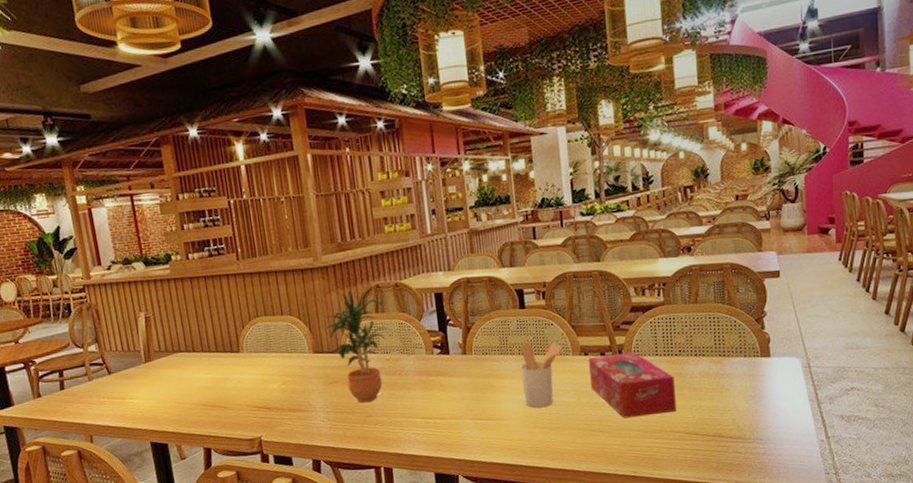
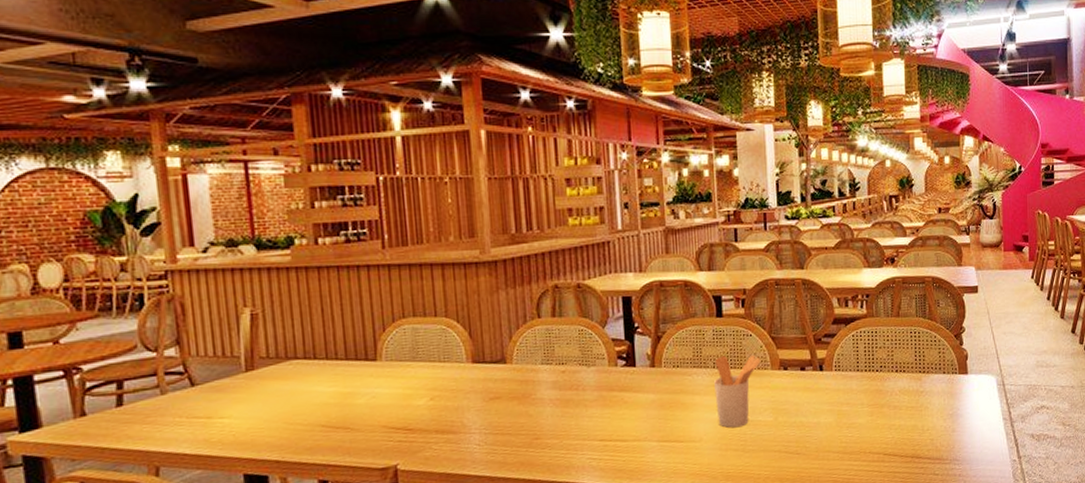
potted plant: present [324,286,389,403] -> none [488,286,566,423]
tissue box: present [589,352,676,419] -> none [788,367,876,439]

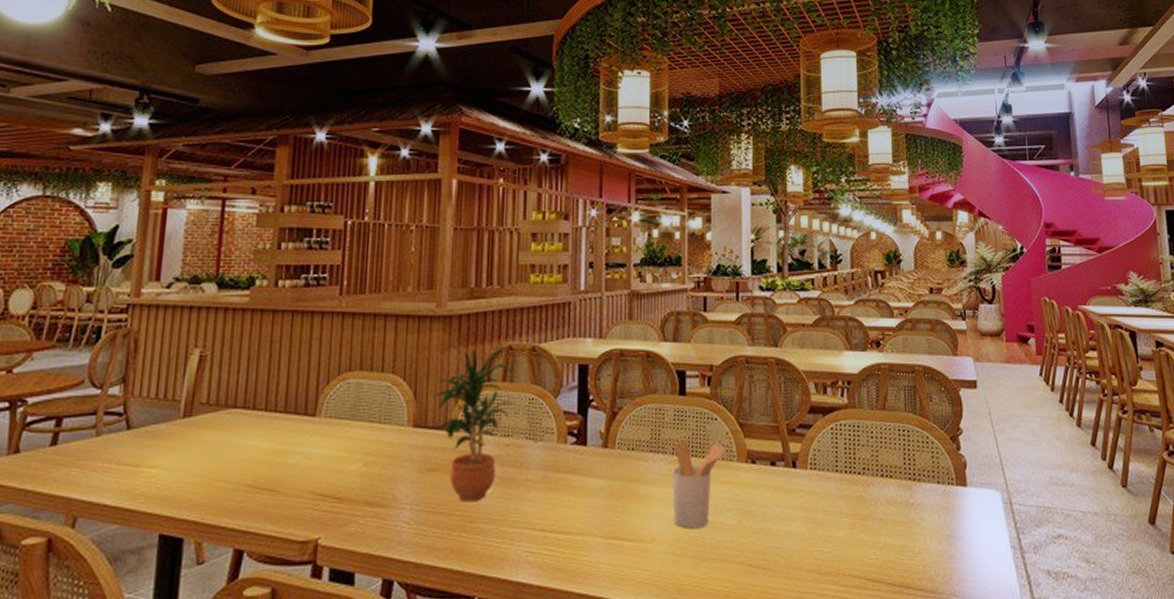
potted plant: none [488,286,566,423] -> present [433,347,515,502]

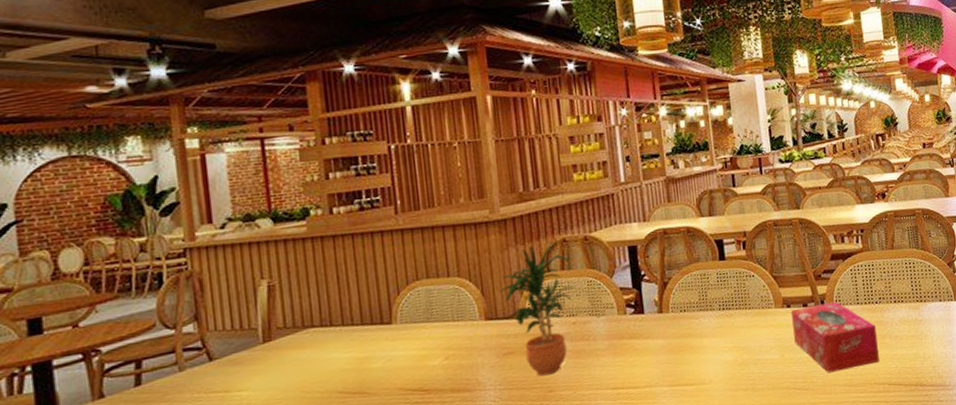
utensil holder: present [672,441,726,529] -> none [720,294,765,368]
tissue box: none [756,464,857,553] -> present [791,301,879,373]

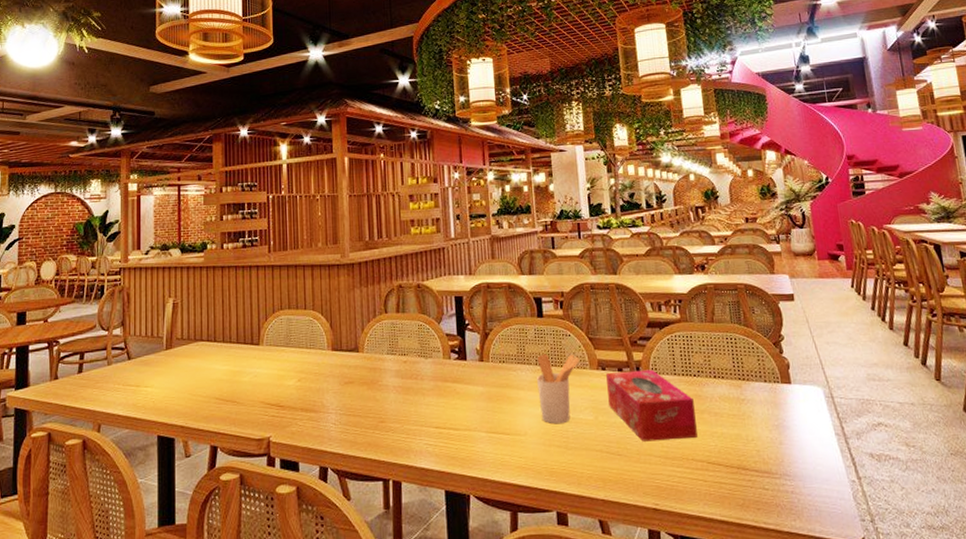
potted plant: present [499,240,576,376] -> none [345,286,408,407]
utensil holder: none [720,294,765,368] -> present [537,354,580,424]

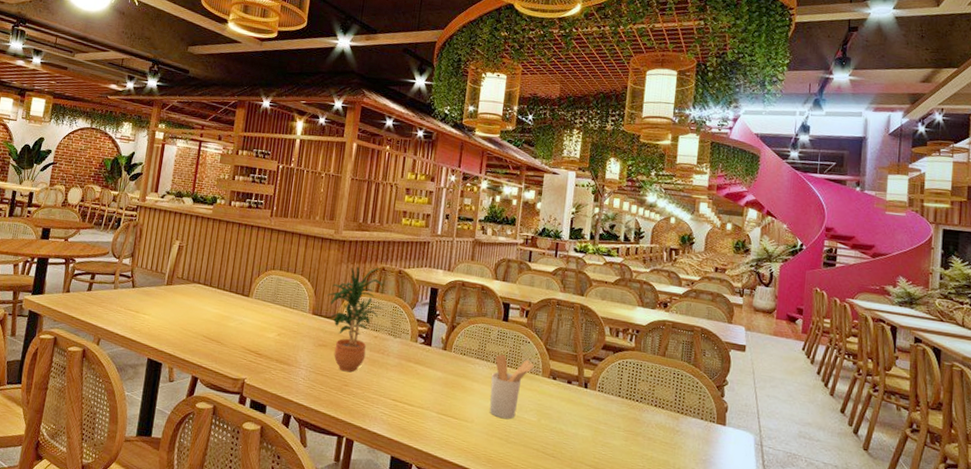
potted plant: none [345,286,408,407] -> present [327,266,383,372]
tissue box: present [606,369,698,442] -> none [553,383,632,456]

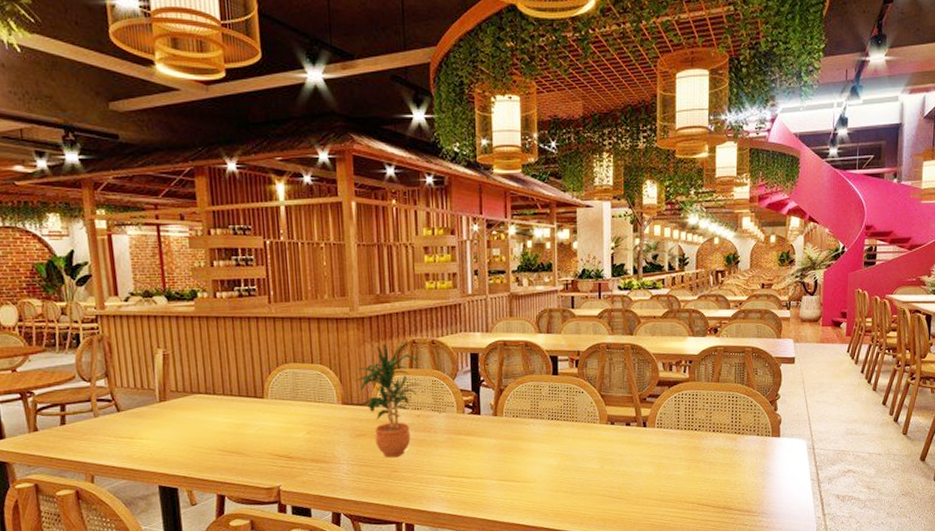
utensil holder: present [489,354,535,419] -> none [549,409,591,473]

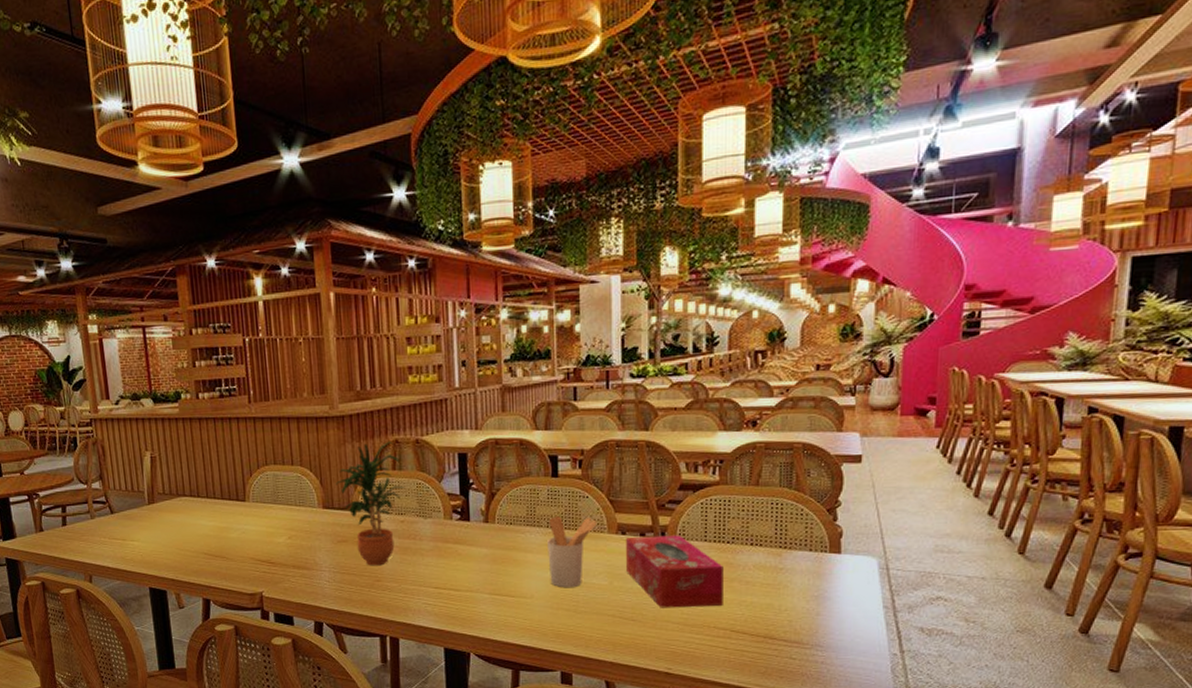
utensil holder: none [549,409,591,473] -> present [547,516,597,588]
tissue box: none [615,424,692,487] -> present [626,535,724,608]

